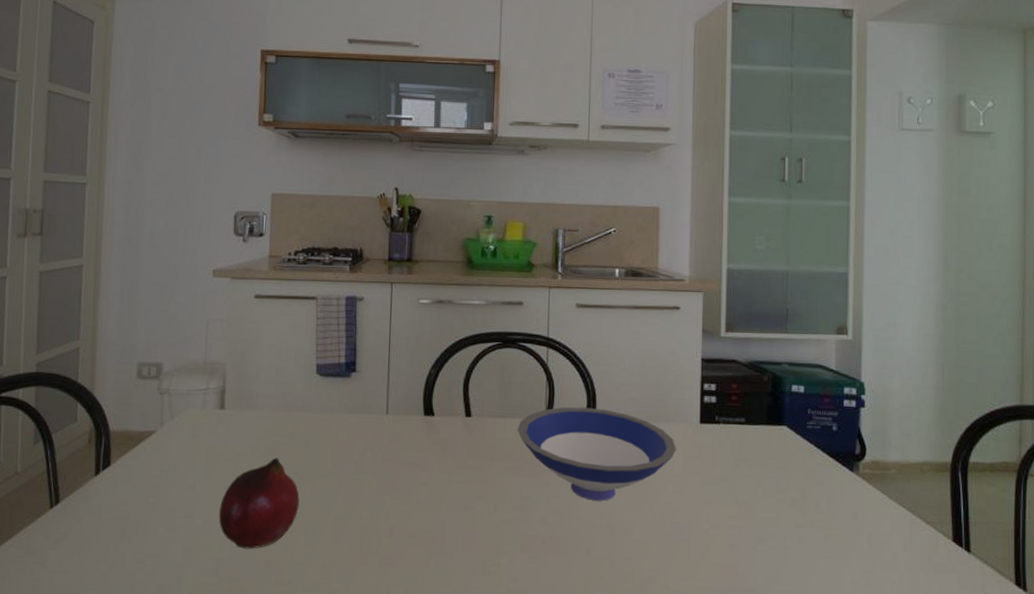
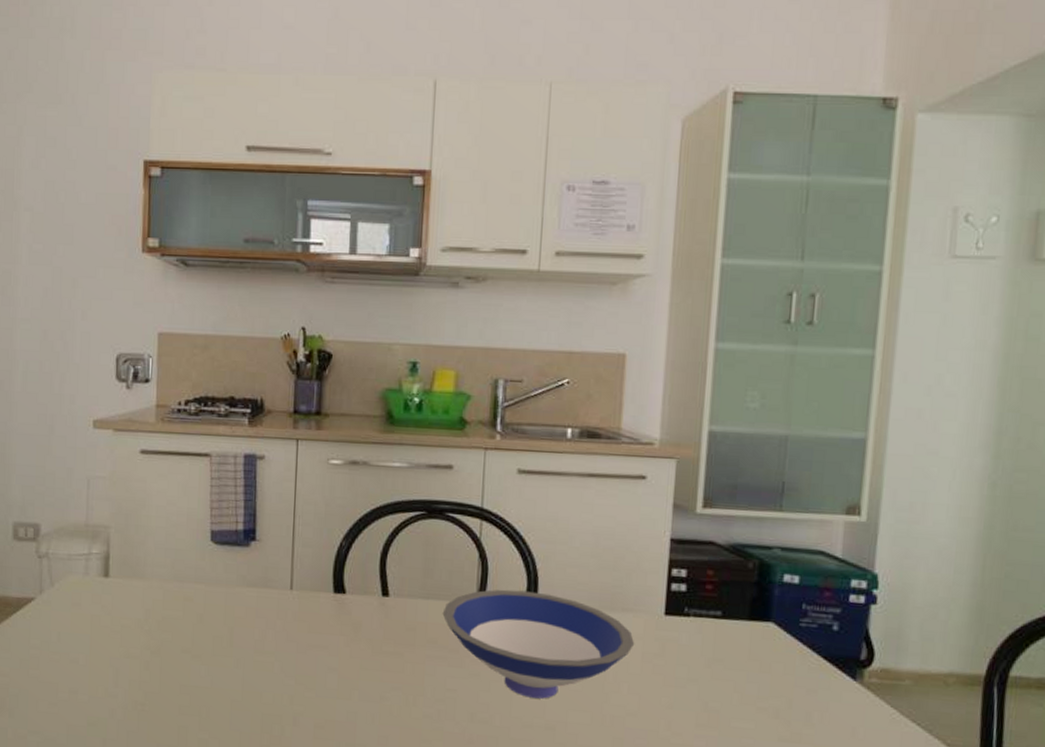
fruit: present [218,457,300,549] -> none [104,632,193,730]

